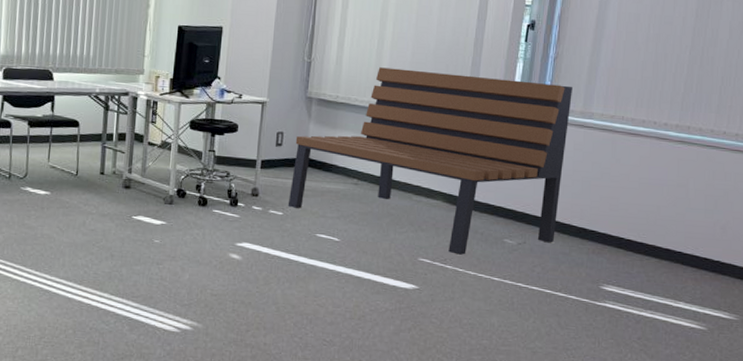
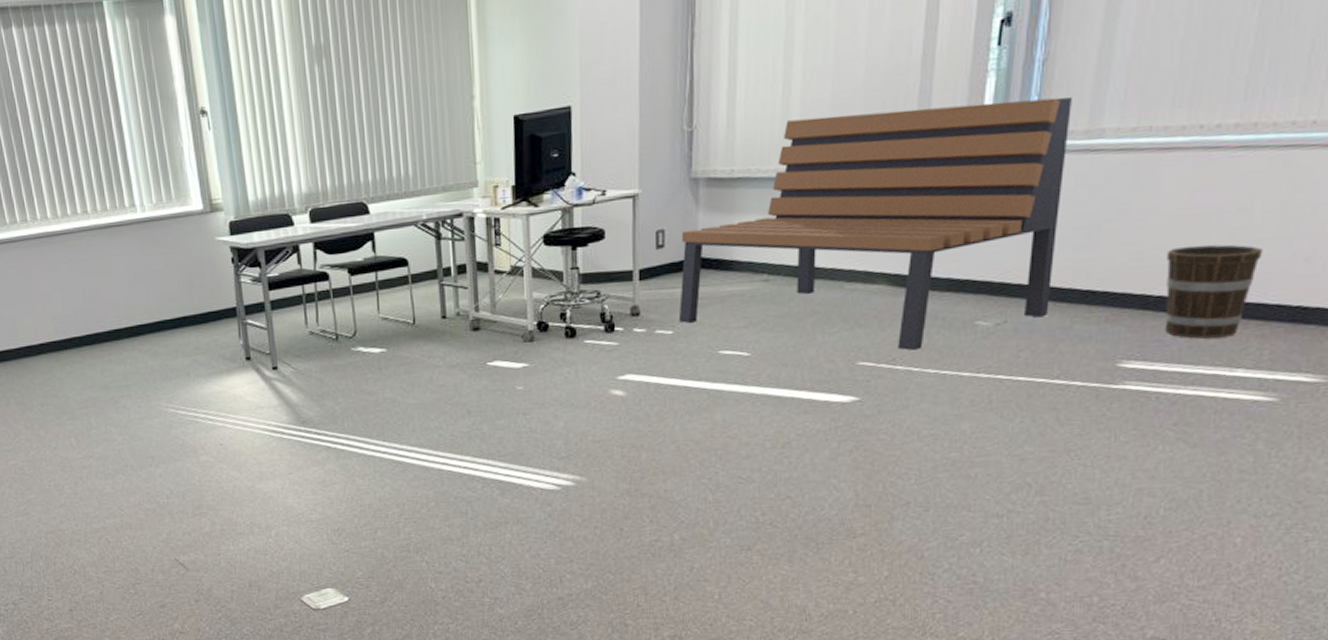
bucket: none [632,205,695,277] -> present [1165,244,1263,339]

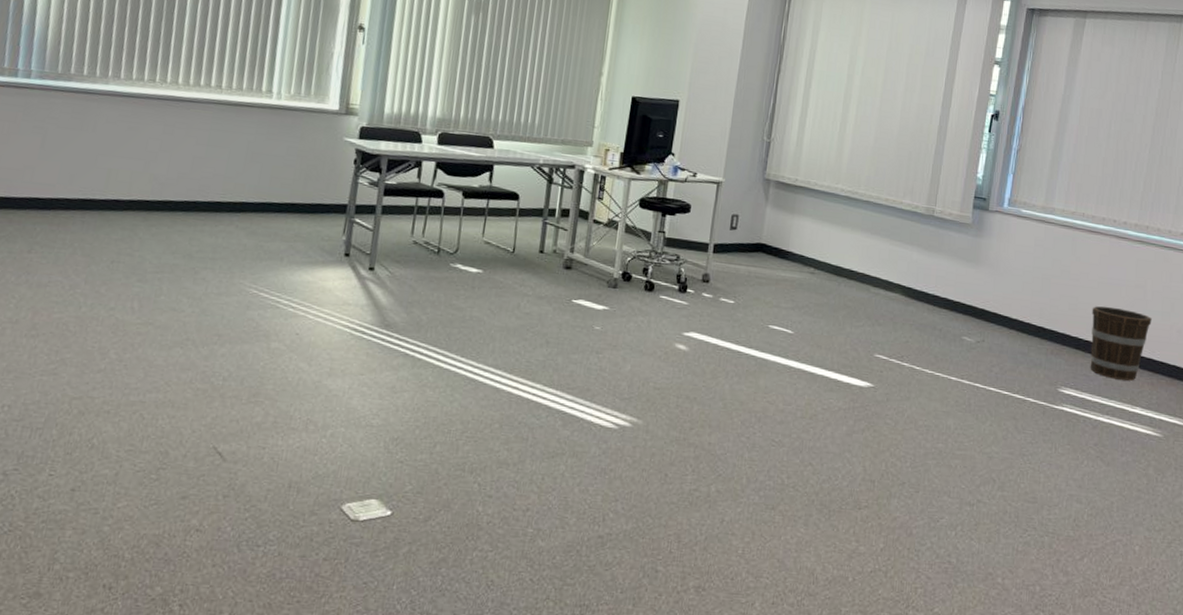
bench: present [678,96,1072,351] -> none [740,151,1035,352]

